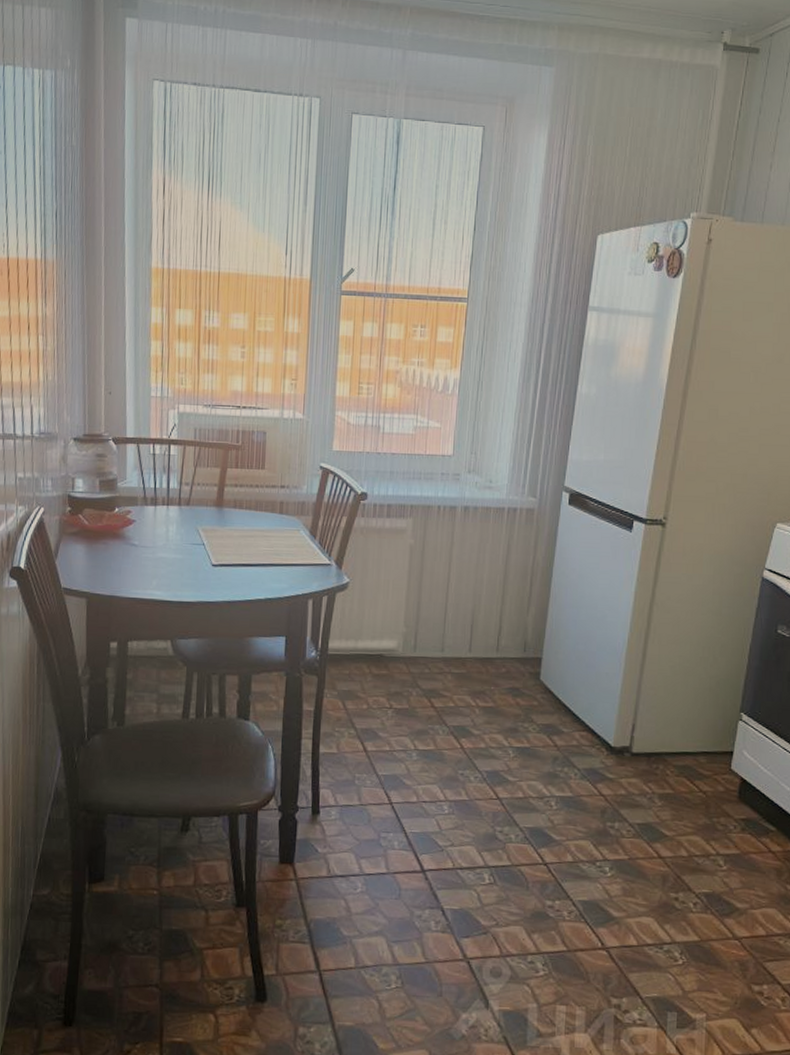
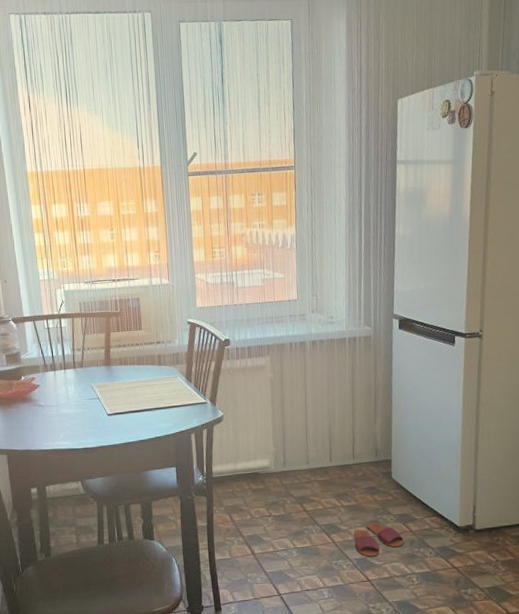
slippers: none [487,729,546,771] -> present [354,522,404,557]

